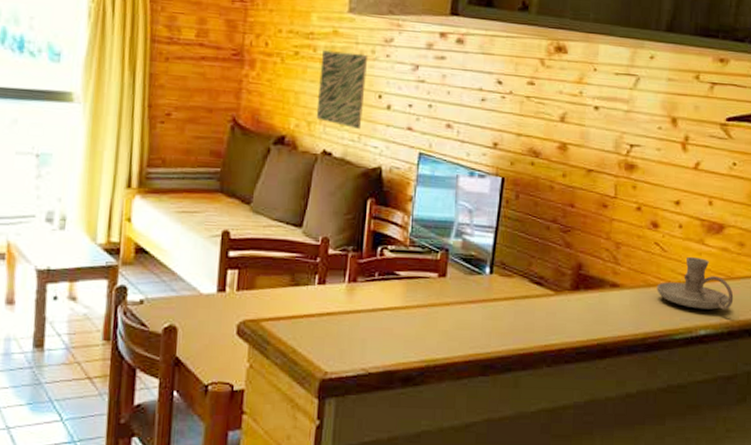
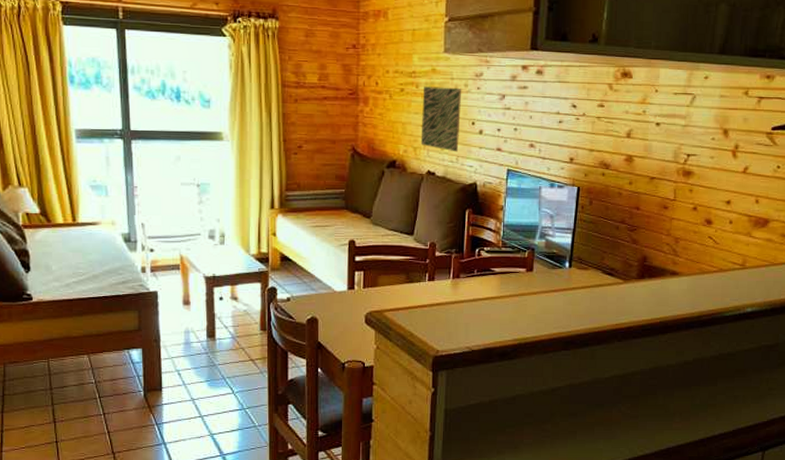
candle holder: present [657,256,734,310] -> none [710,247,776,291]

